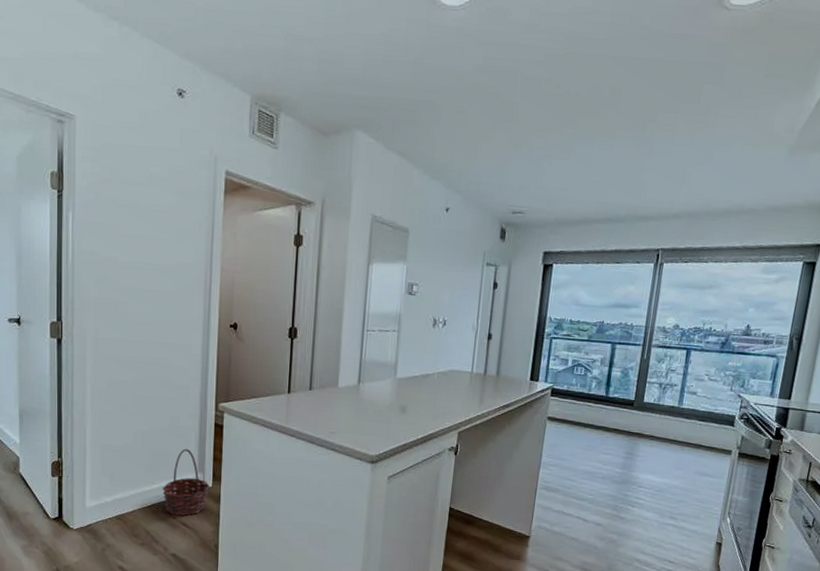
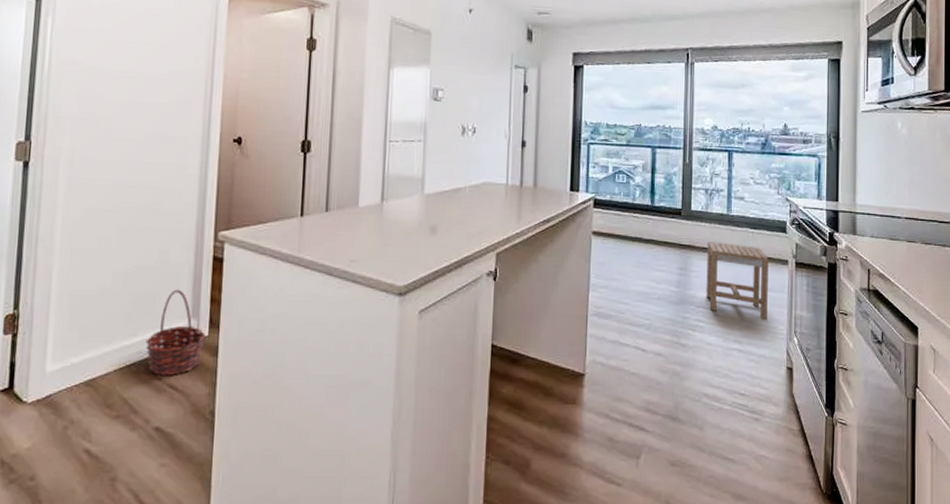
stool: none [648,430,713,502] -> present [706,241,769,321]

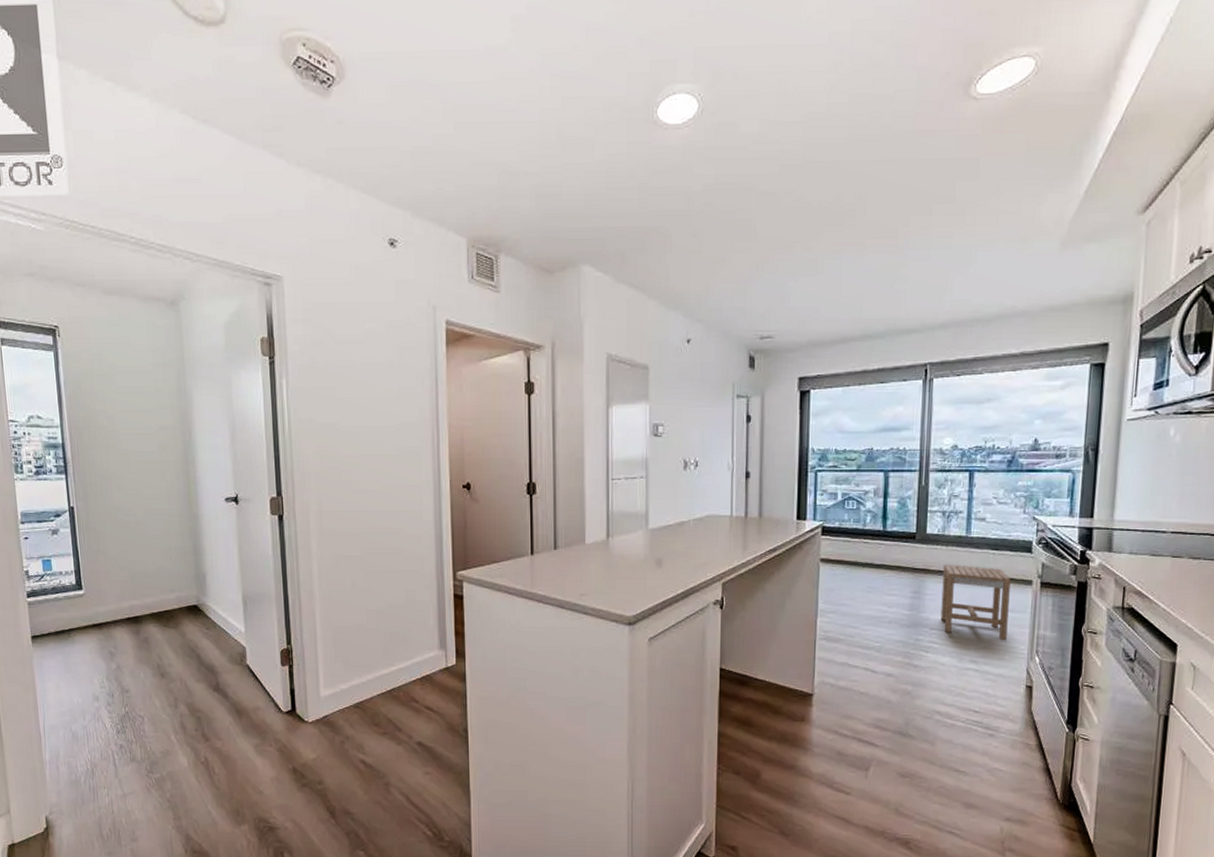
basket: present [145,289,207,375] -> none [402,624,454,698]

